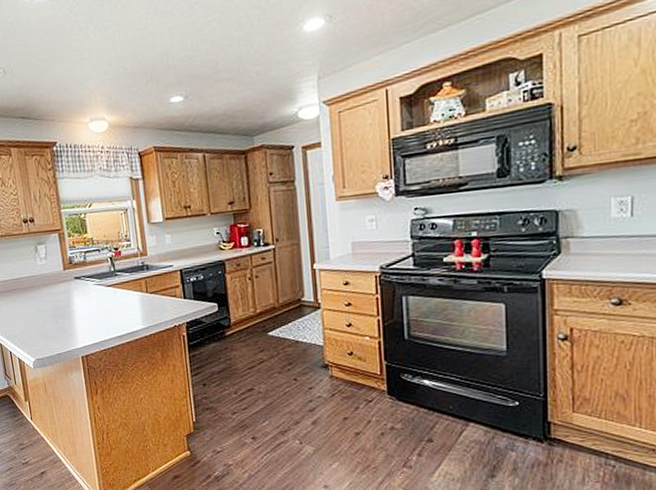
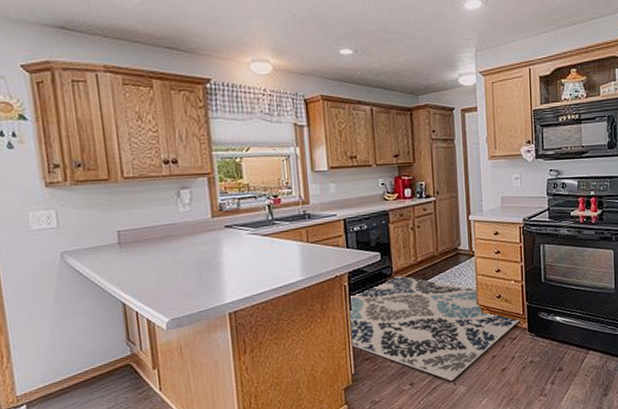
rug: none [189,326,377,440] -> present [350,274,520,381]

